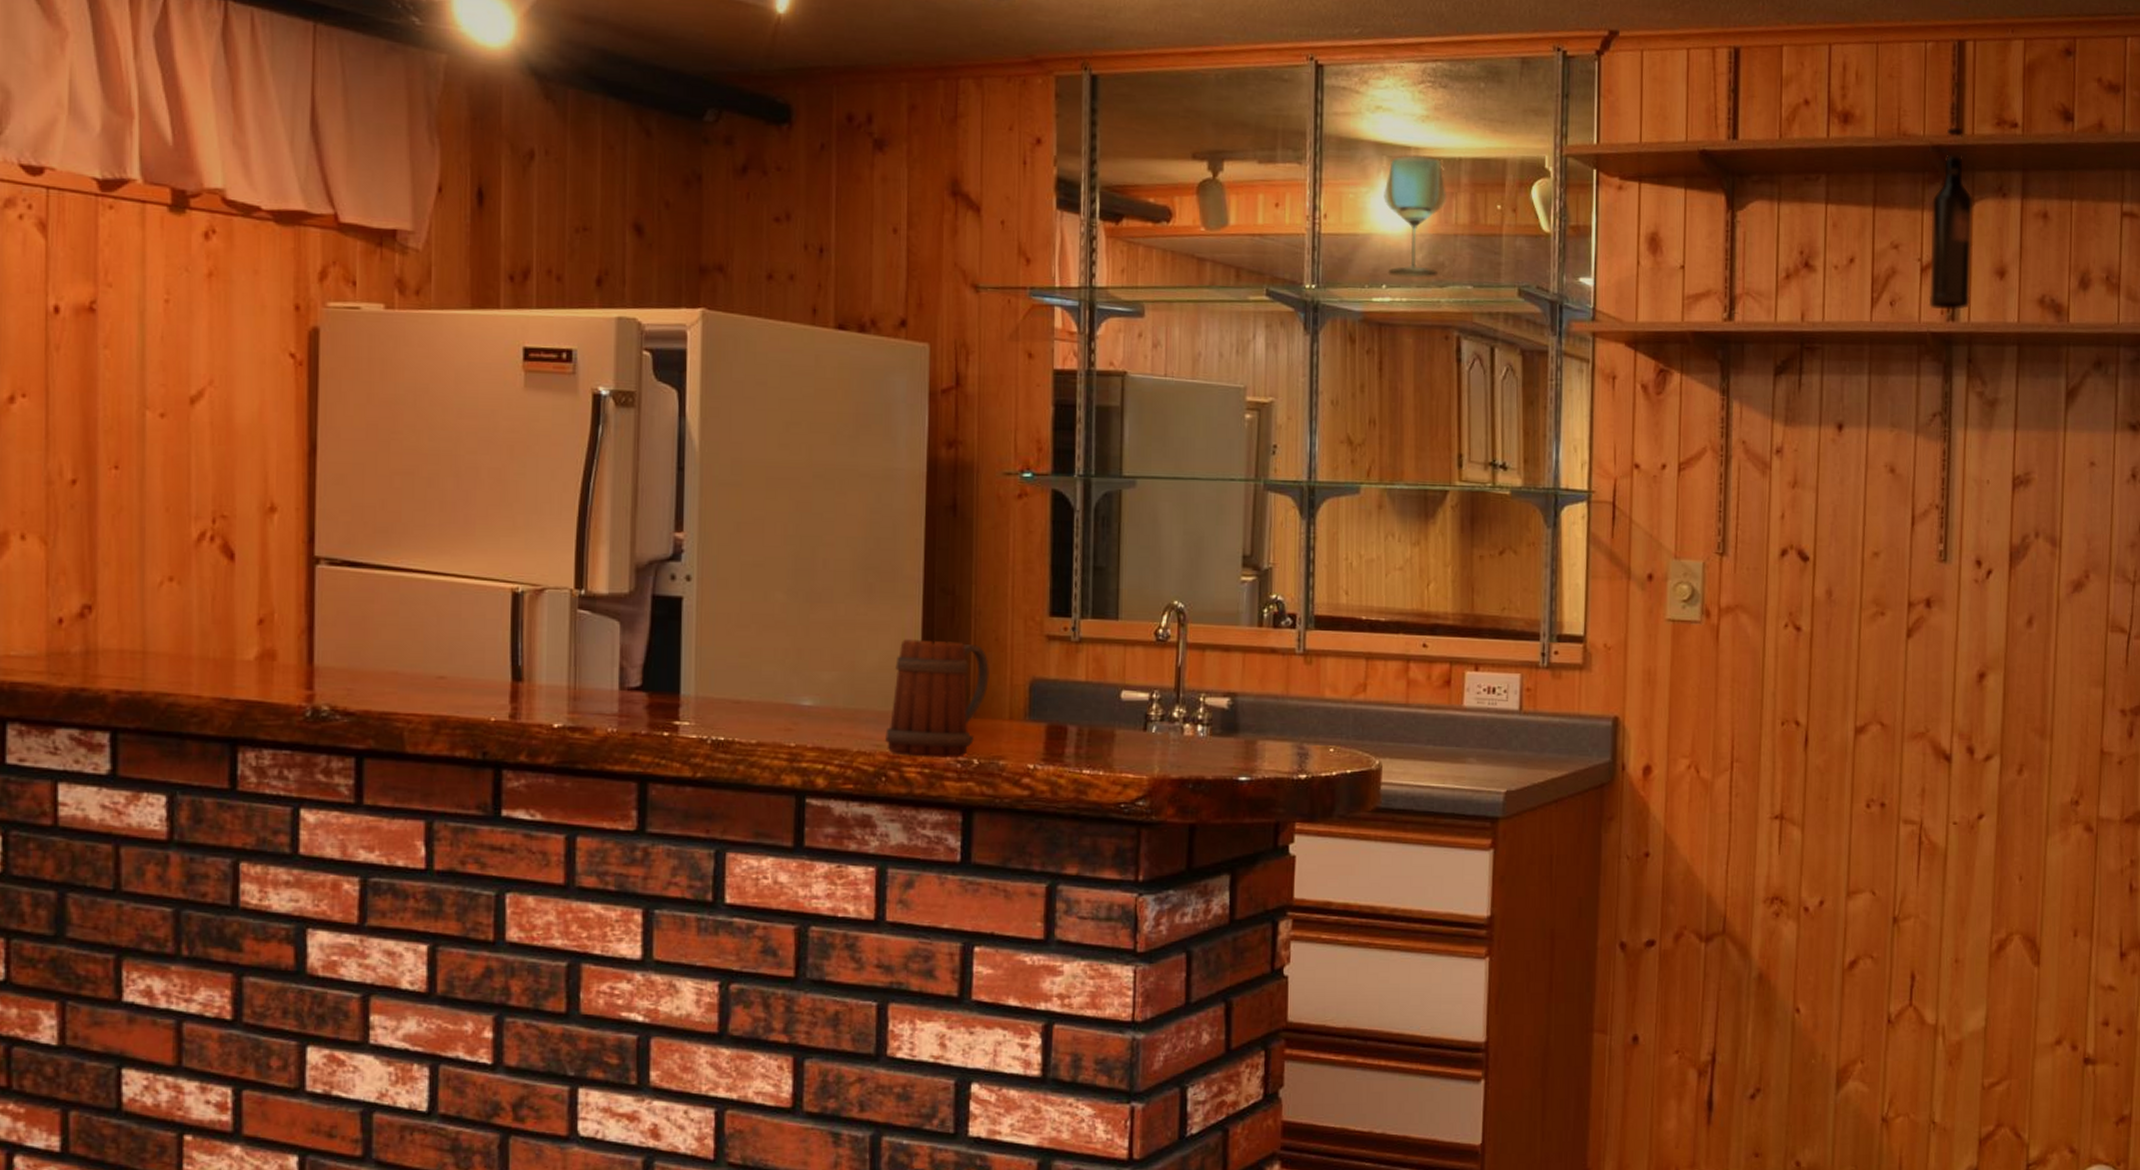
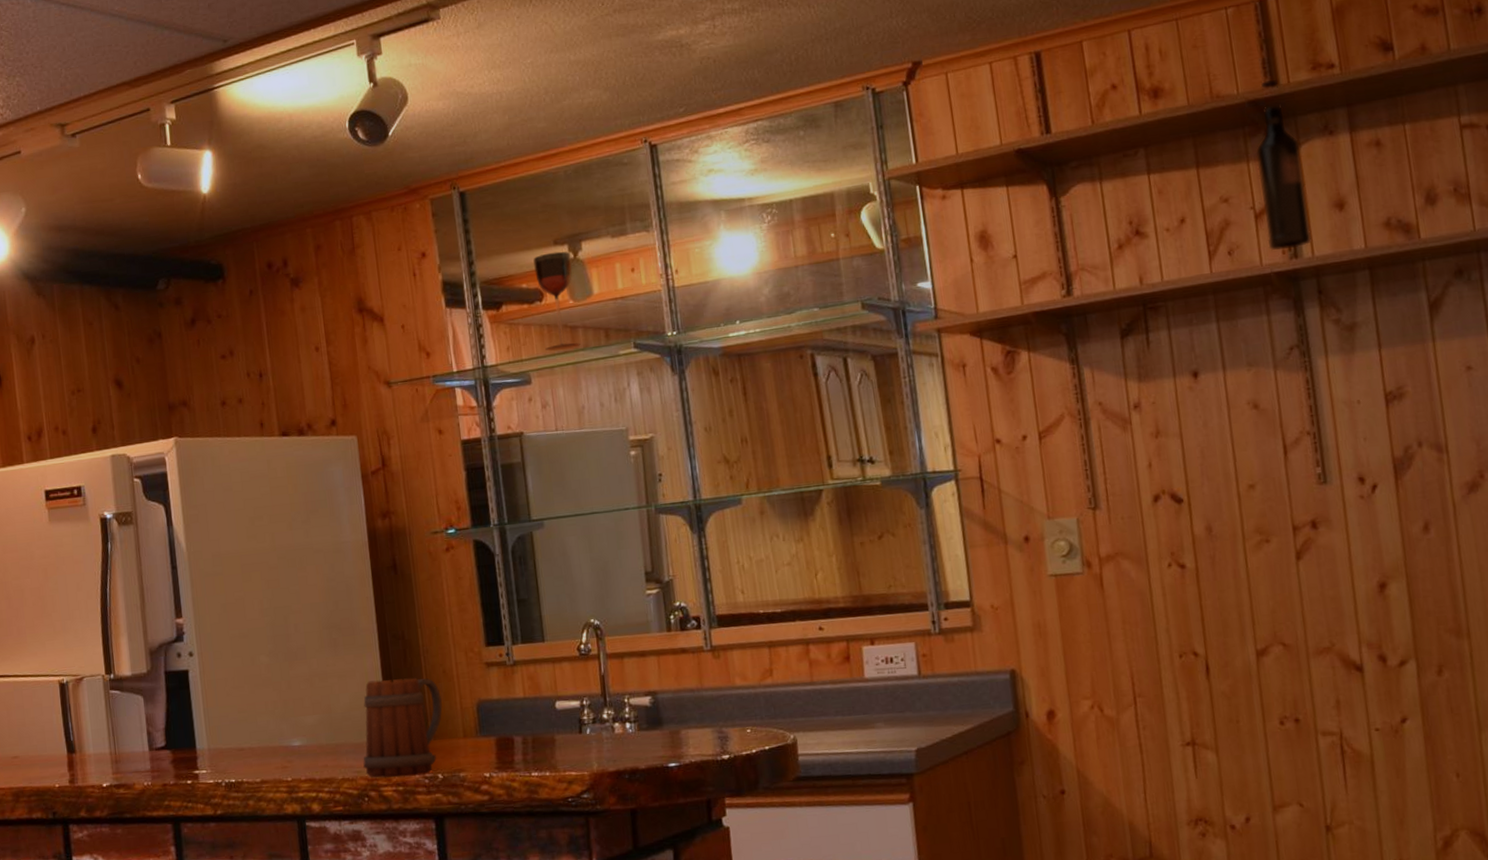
wineglass: none [1166,166,1210,284] -> present [533,251,580,351]
wine glass: present [1384,155,1447,279] -> none [726,204,786,312]

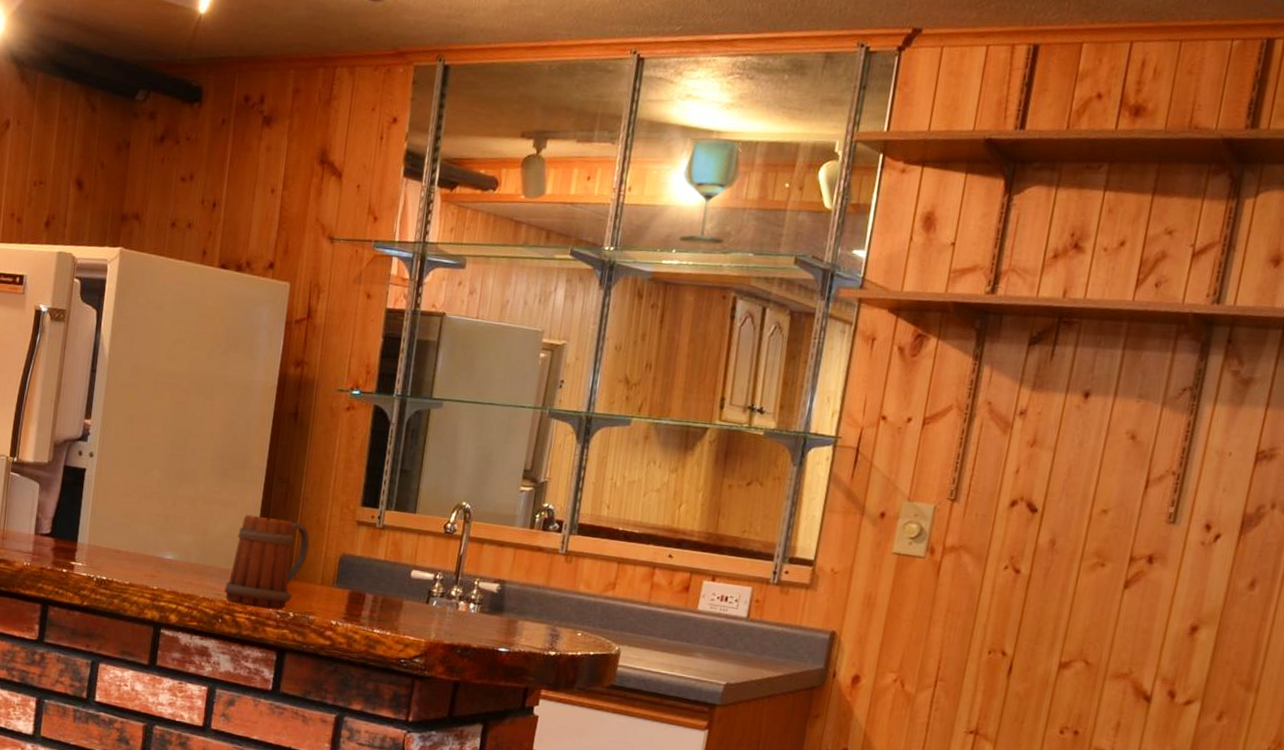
wineglass: present [533,251,580,351] -> none [486,144,534,243]
wine glass: none [726,204,786,312] -> present [679,138,741,246]
wine bottle: present [1256,80,1313,251] -> none [1195,122,1259,294]

